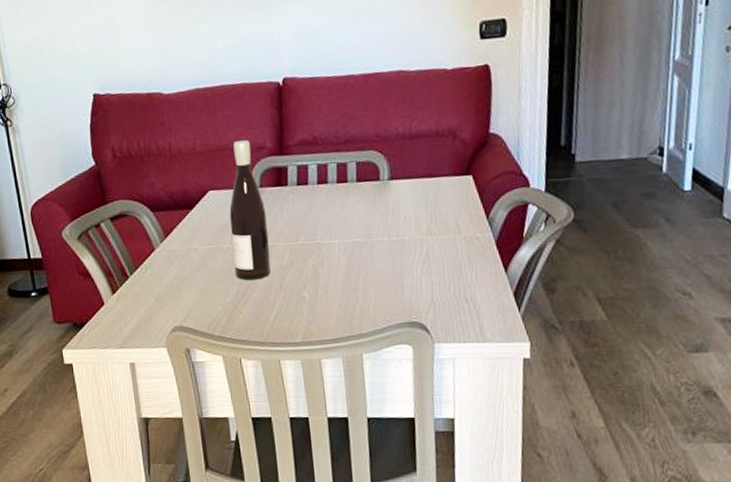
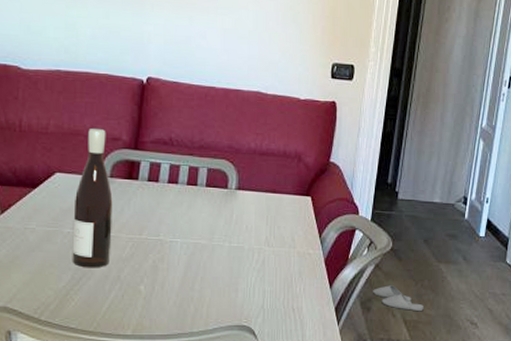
slippers: none [556,261,621,288] -> present [373,285,424,312]

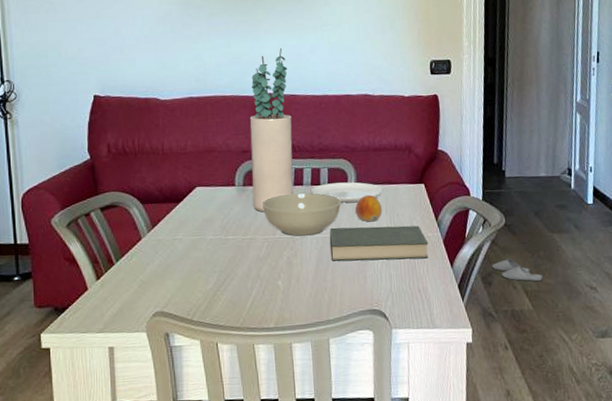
bottle: present [72,128,113,268] -> none [214,143,250,270]
vase: none [120,27,173,209] -> present [249,47,294,212]
bowl: none [129,191,219,239] -> present [261,192,342,236]
plate: none [185,185,267,208] -> present [310,182,384,203]
book: none [202,233,309,277] -> present [330,225,429,261]
fruit: none [232,202,262,232] -> present [354,195,382,222]

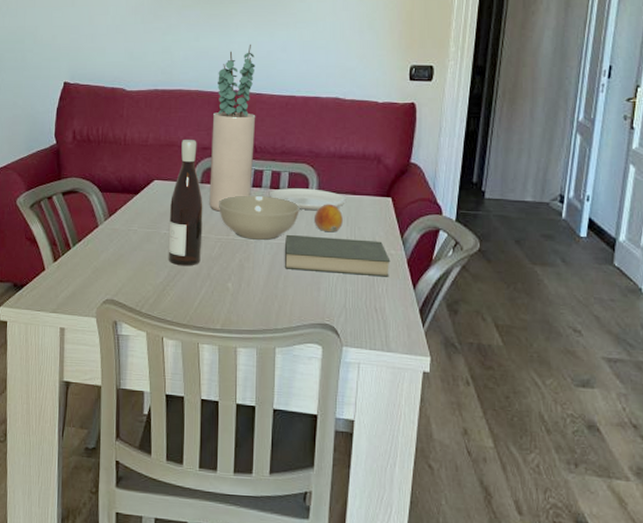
bottle: none [214,143,250,270] -> present [168,139,203,266]
slippers: present [492,259,543,282] -> none [460,288,517,317]

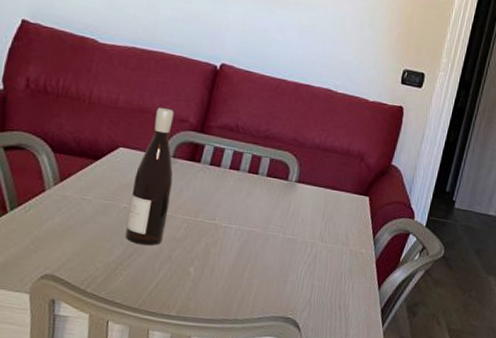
vase: present [209,44,256,212] -> none [179,17,250,191]
bowl: present [218,195,301,240] -> none [189,175,278,226]
plate: present [268,188,347,210] -> none [246,174,325,201]
book: present [285,234,391,277] -> none [253,222,360,275]
fruit: present [313,204,343,233] -> none [289,195,320,226]

